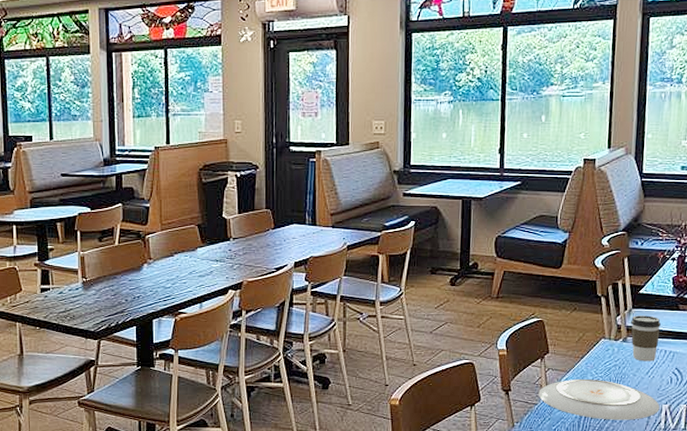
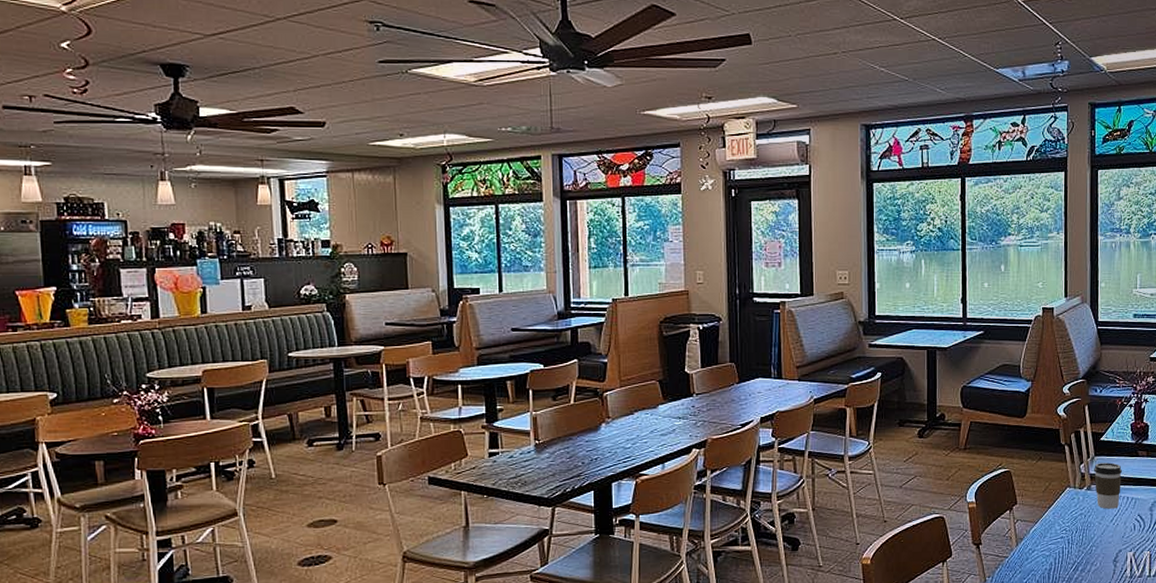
plate: present [538,378,660,420] -> none [1008,529,1125,571]

